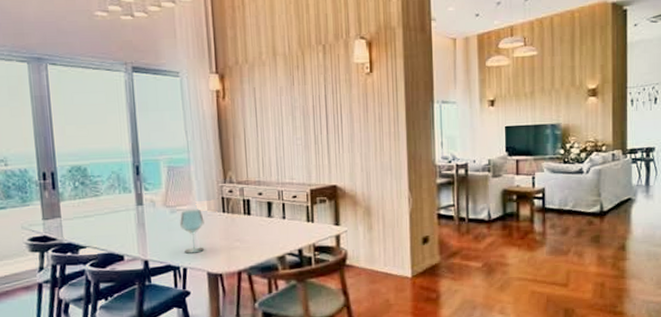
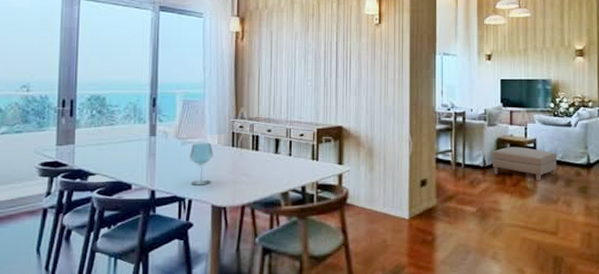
ottoman: none [497,197,568,234] -> present [492,146,557,183]

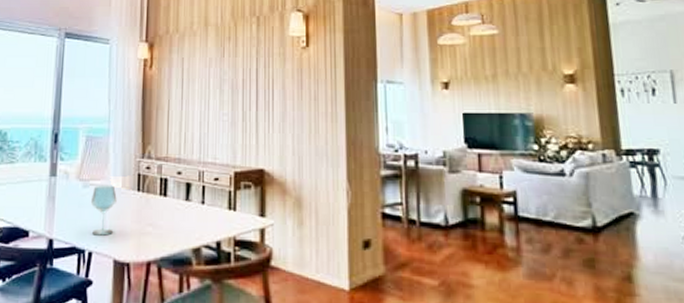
ottoman: present [492,146,557,183] -> none [456,200,548,251]

